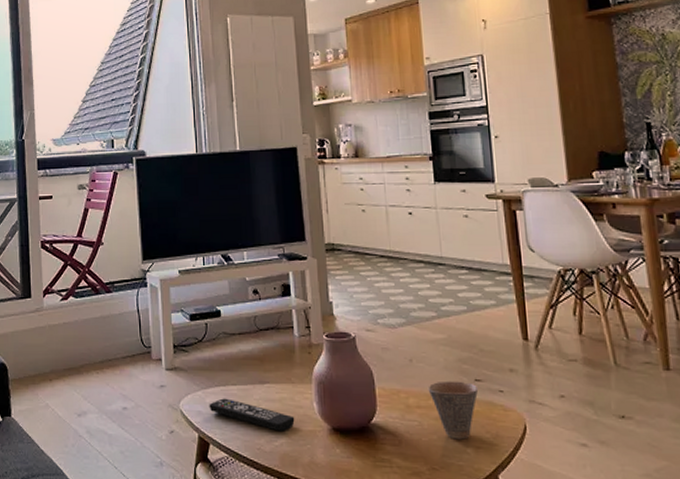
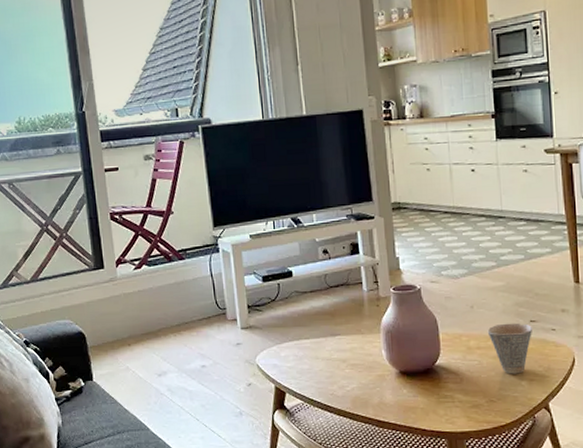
remote control: present [209,398,295,431] -> none [283,351,365,378]

